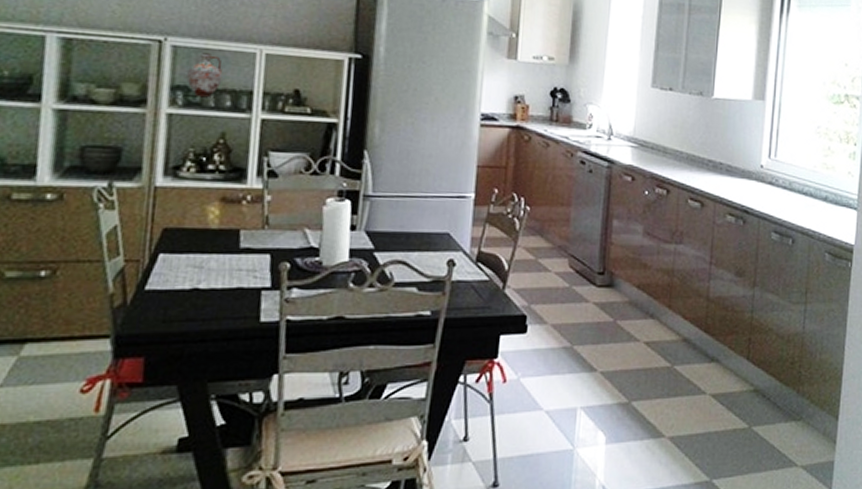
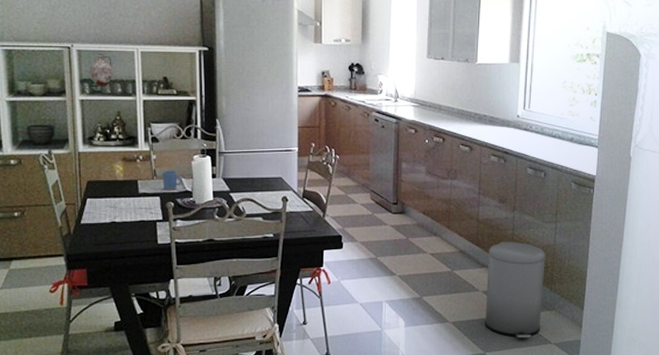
mug: none [276,217,307,245] -> present [162,170,182,190]
pedal bin: none [712,327,792,459] -> present [485,241,545,338]

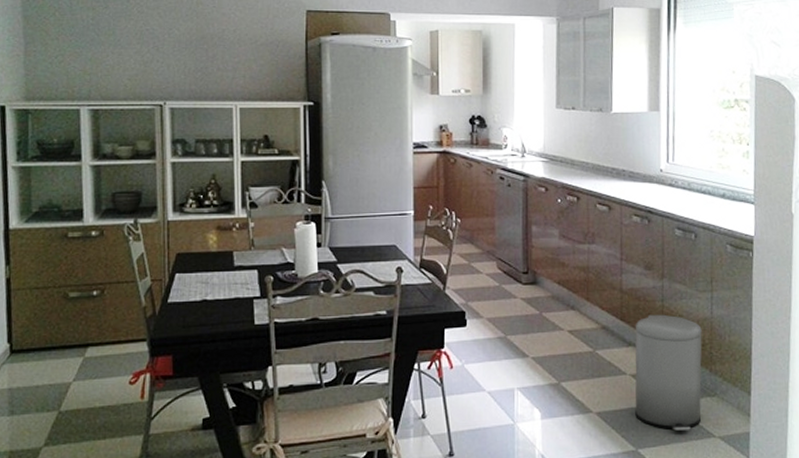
ceramic jug: present [90,54,114,87] -> none [183,112,209,148]
mug: present [162,170,182,190] -> none [261,239,283,262]

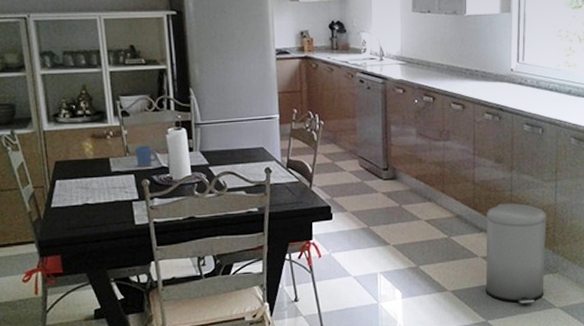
mug: none [261,239,283,262] -> present [135,145,157,167]

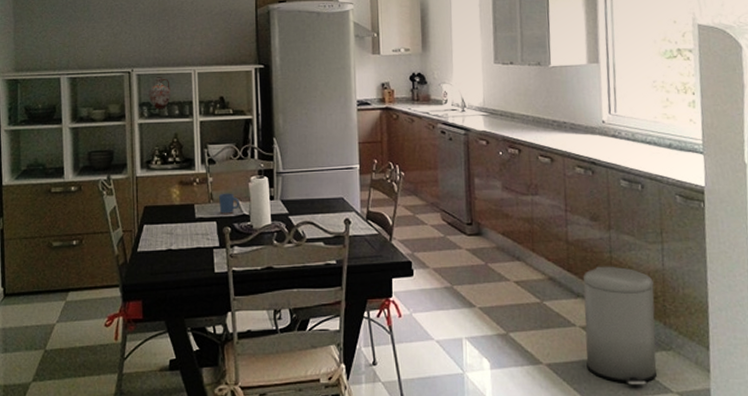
ceramic jug: none [49,23,76,59] -> present [148,77,171,110]

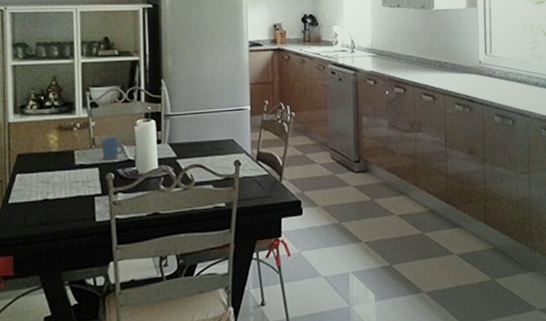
ceramic jug: present [148,77,171,110] -> none [24,16,50,51]
pedal bin: present [582,266,657,385] -> none [460,196,524,306]

